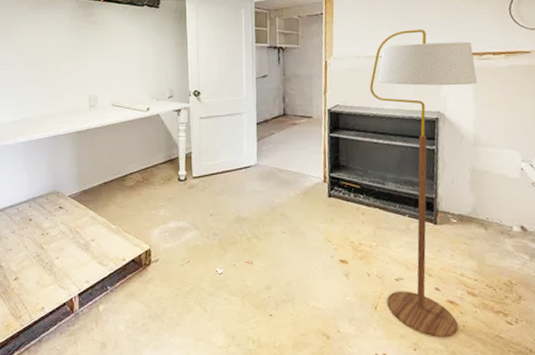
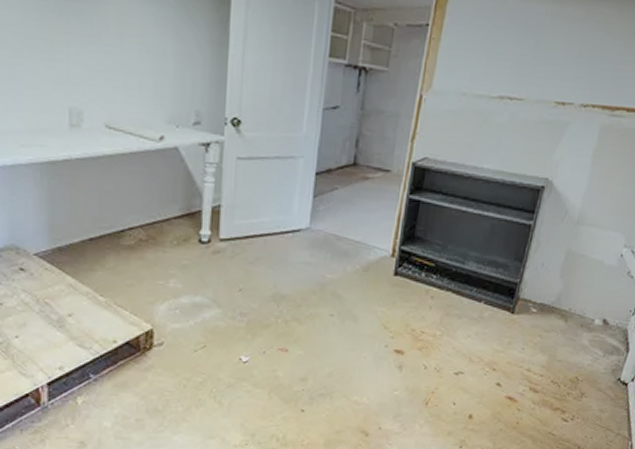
floor lamp: present [369,30,478,338] -> none [439,64,606,435]

